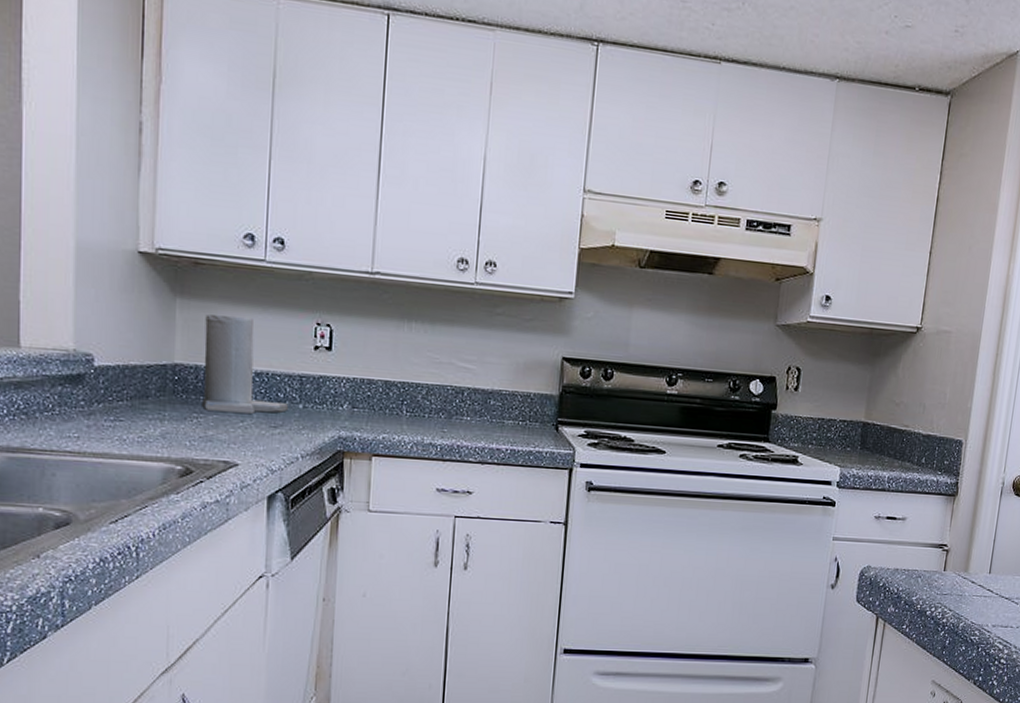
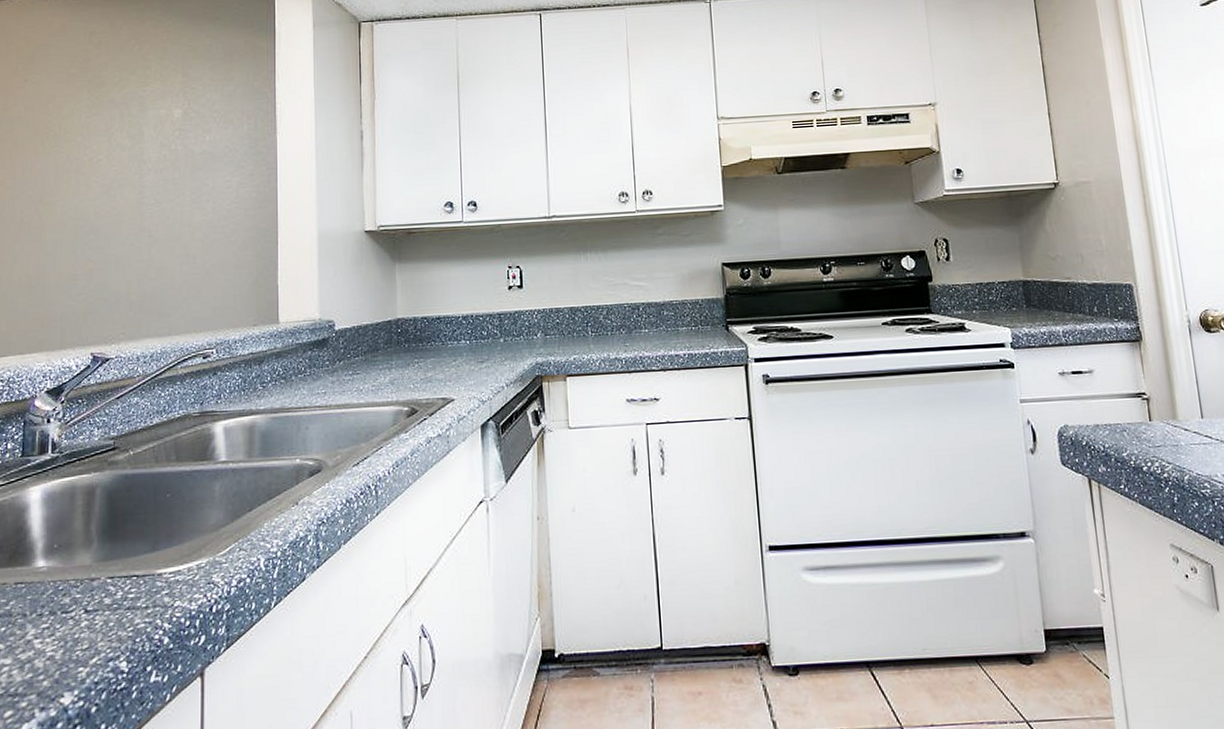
paper towel: present [202,313,288,414] -> none [419,270,491,355]

